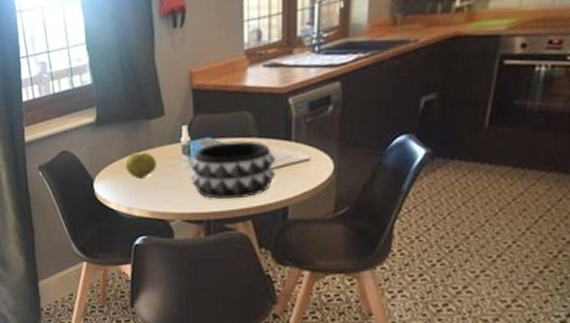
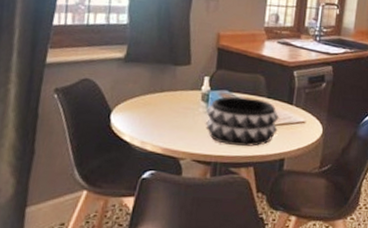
fruit: present [125,152,156,180] -> none [146,92,177,117]

